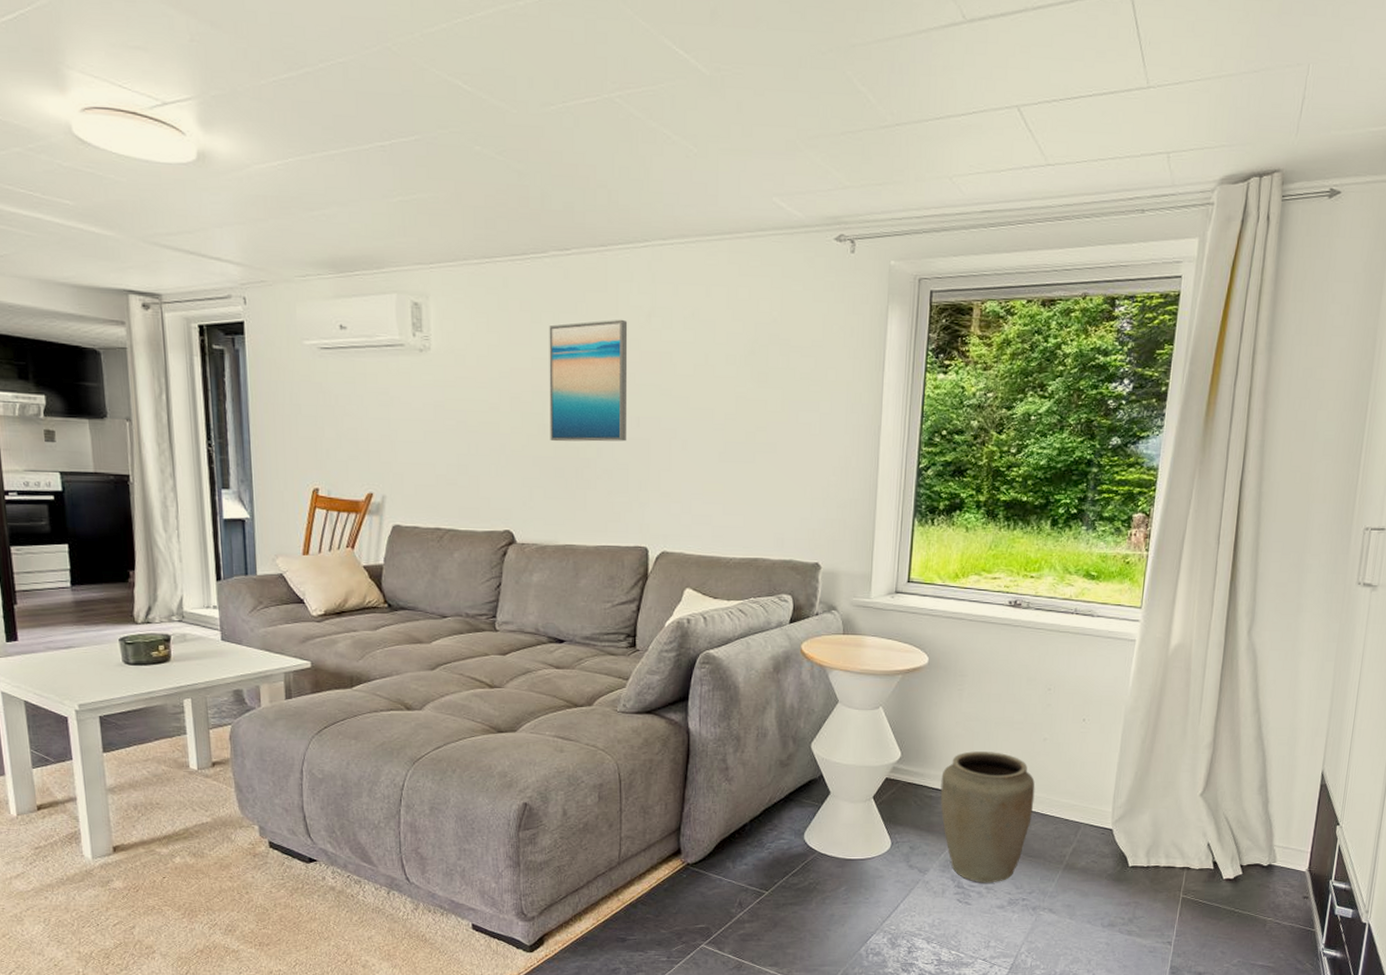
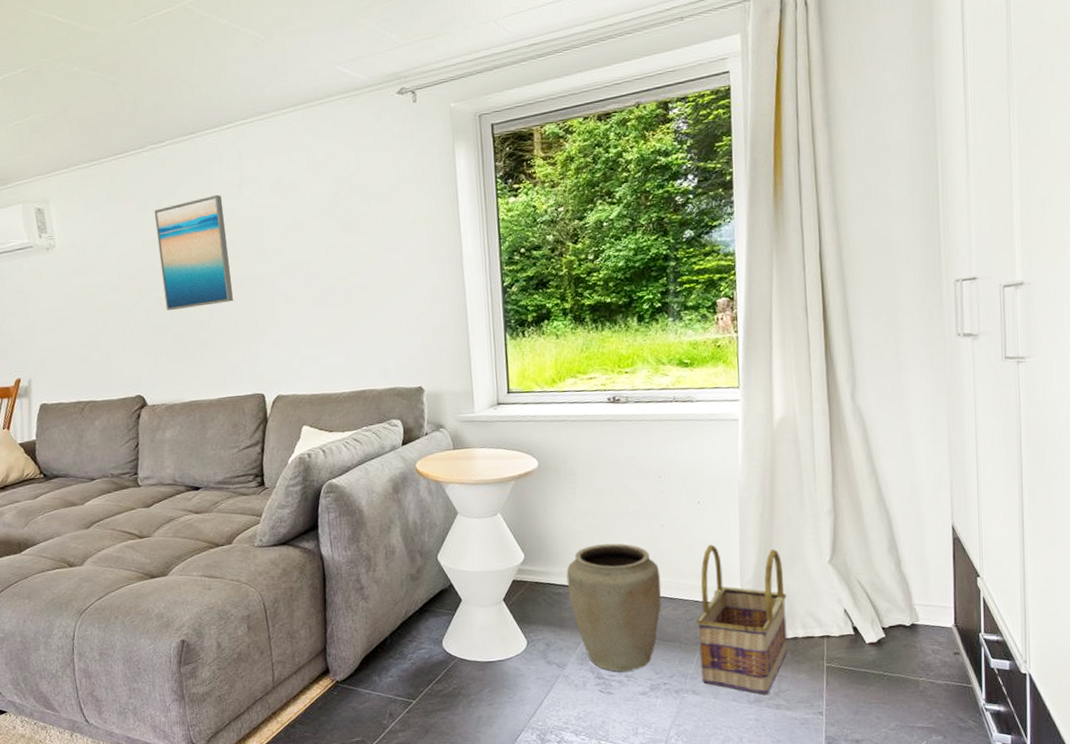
basket: none [1060,764,1156,920] -> present [696,544,788,695]

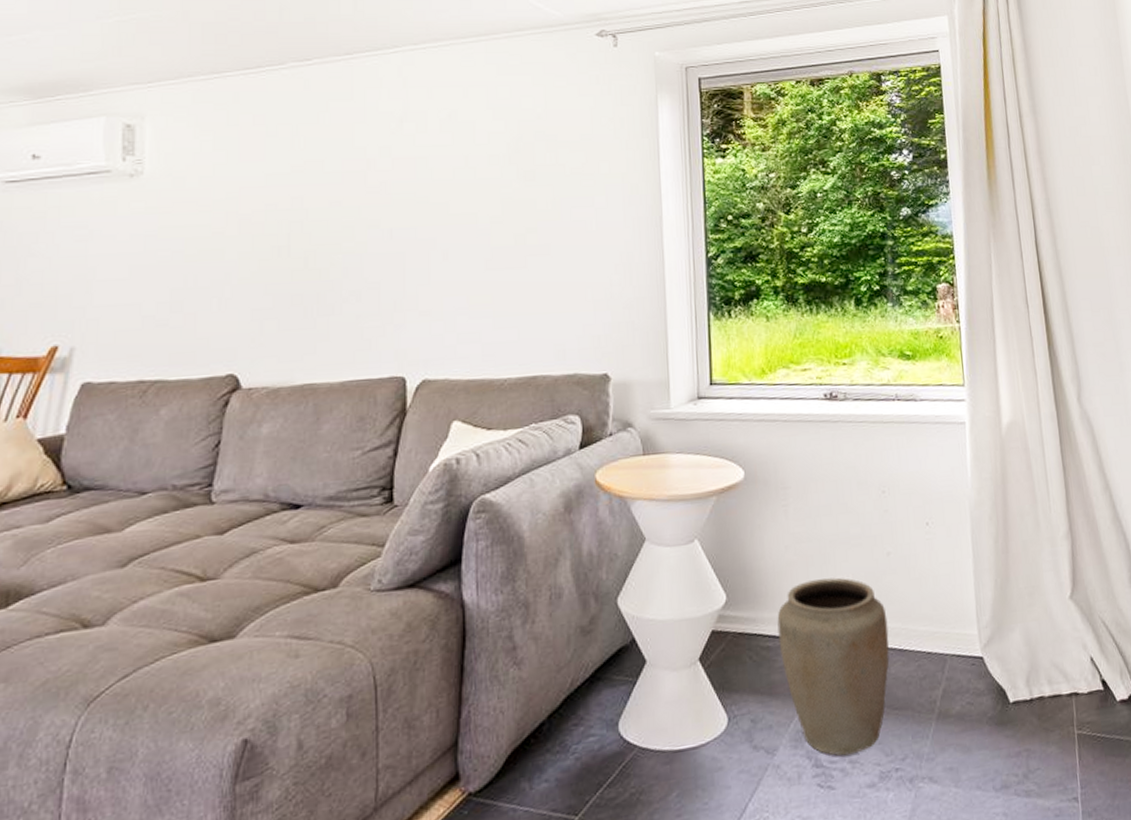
wall art: present [154,194,233,311] -> none [286,126,378,265]
basket: present [696,544,788,695] -> none [930,577,1034,778]

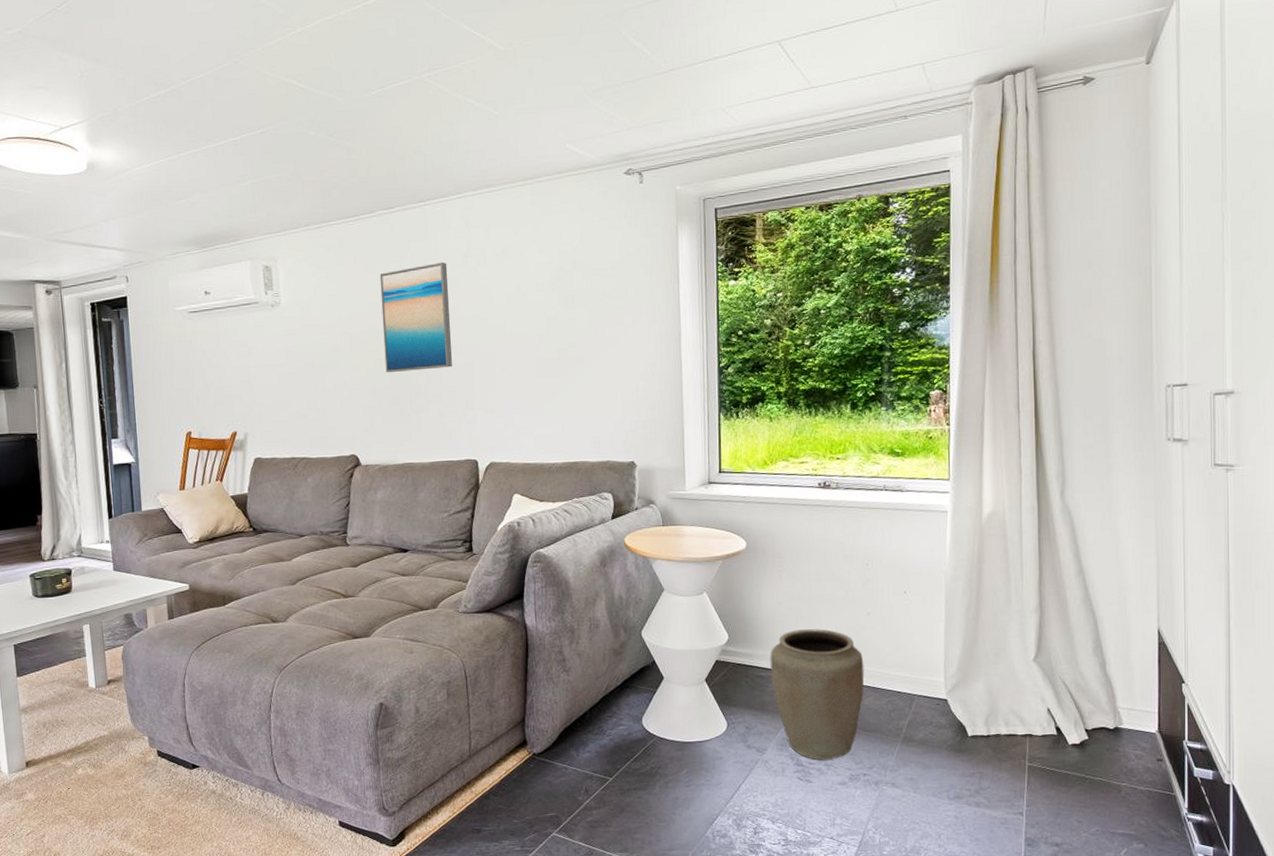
wall art: none [286,126,378,265] -> present [379,262,452,373]

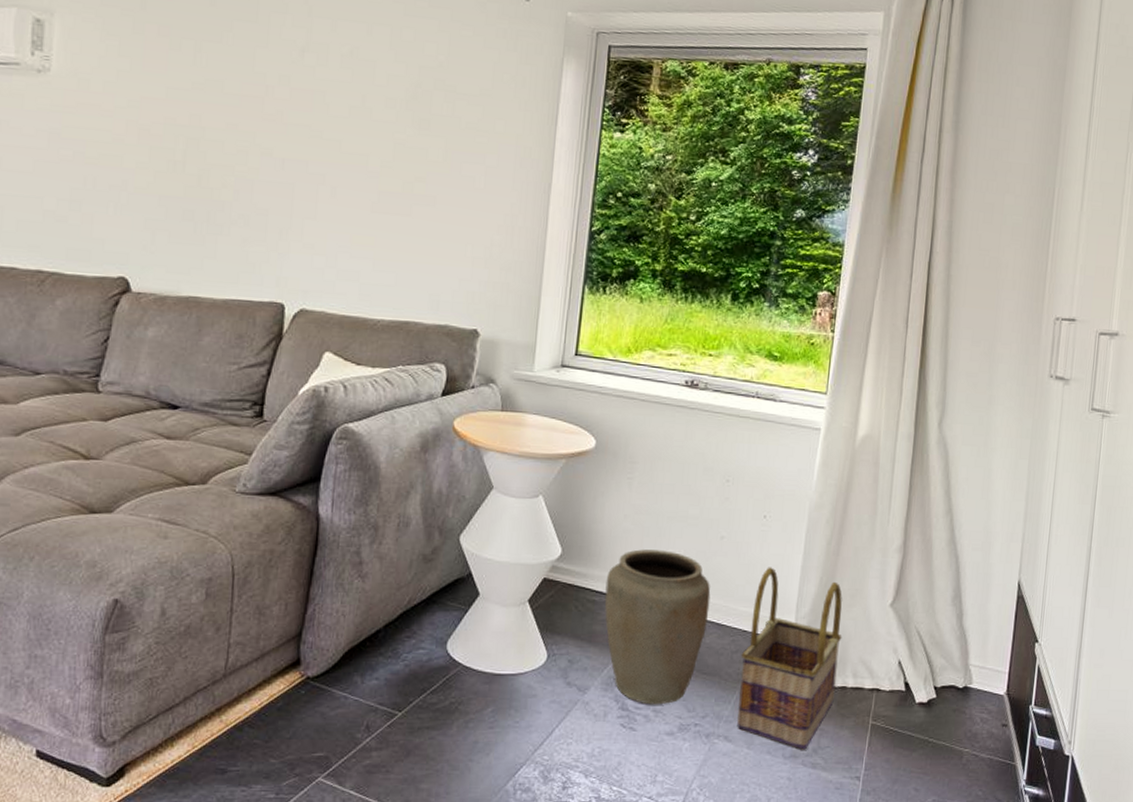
wall art: present [379,262,452,373] -> none [180,52,279,185]
basket: none [898,635,991,791] -> present [737,567,842,750]

